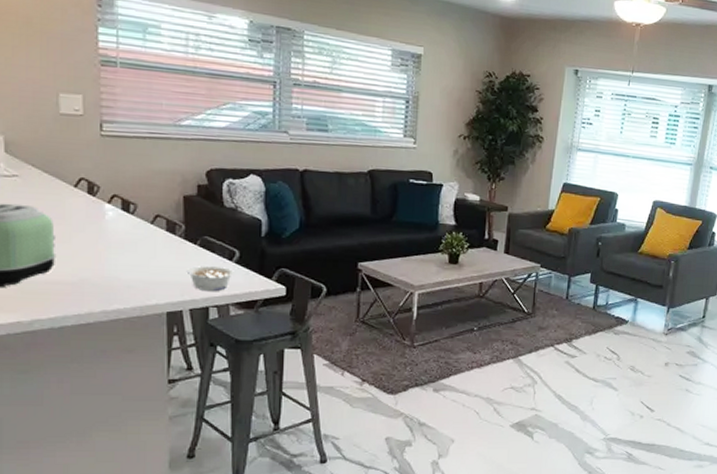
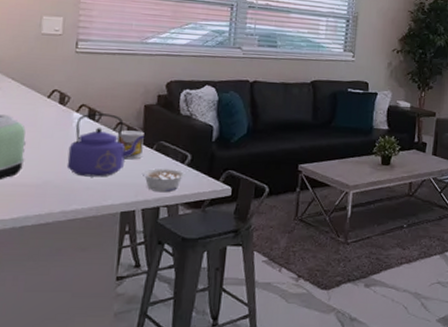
kettle: none [103,204,186,275] -> present [66,113,144,177]
mug: none [158,224,186,256] -> present [119,130,144,160]

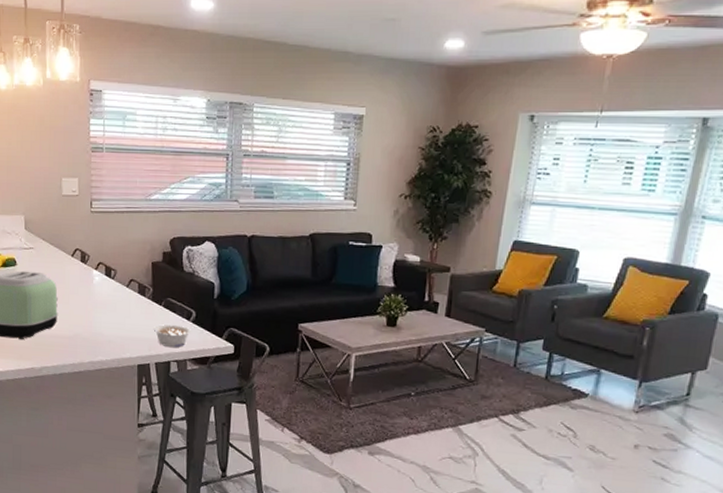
kettle: present [66,113,144,177] -> none [91,270,153,332]
mug: present [119,130,144,160] -> none [132,287,153,316]

